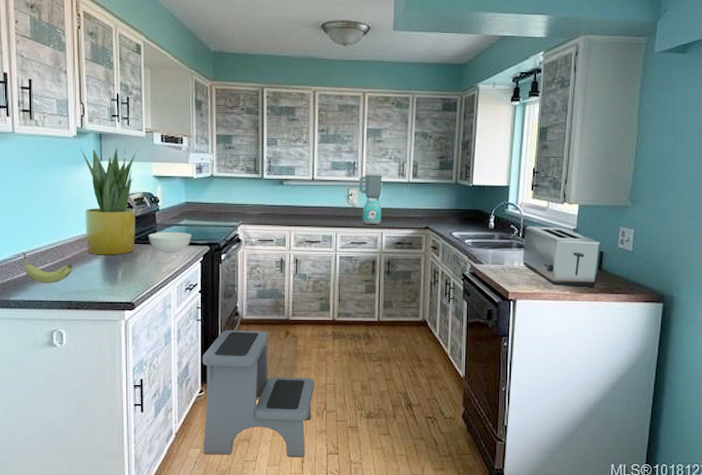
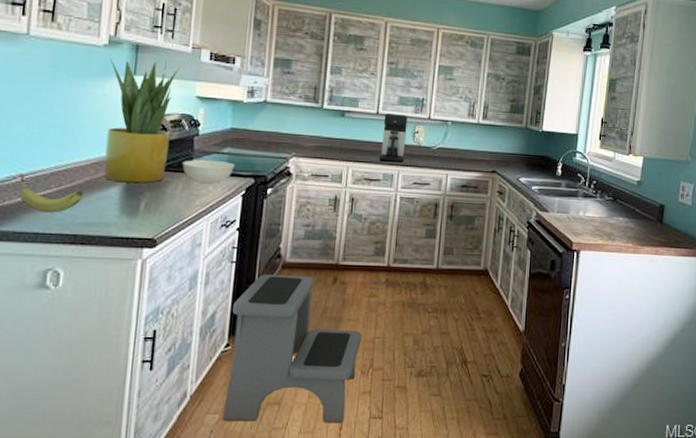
coffee maker: none [318,179,341,224] -> present [379,113,408,162]
blender: present [359,172,383,225] -> none [426,110,452,166]
toaster: present [523,226,601,287] -> none [588,175,663,240]

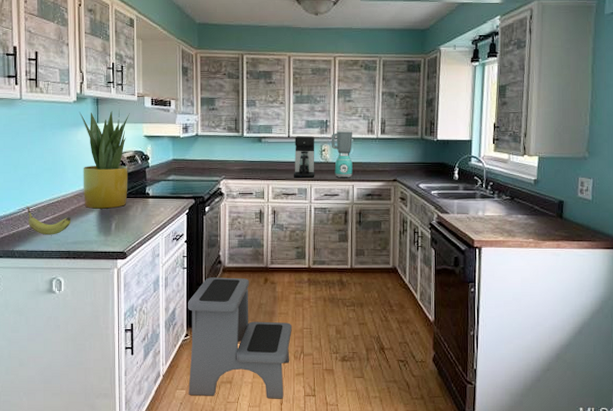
bowl: present [181,159,236,183] -> none [138,186,179,205]
blender: none [426,110,452,166] -> present [331,129,353,178]

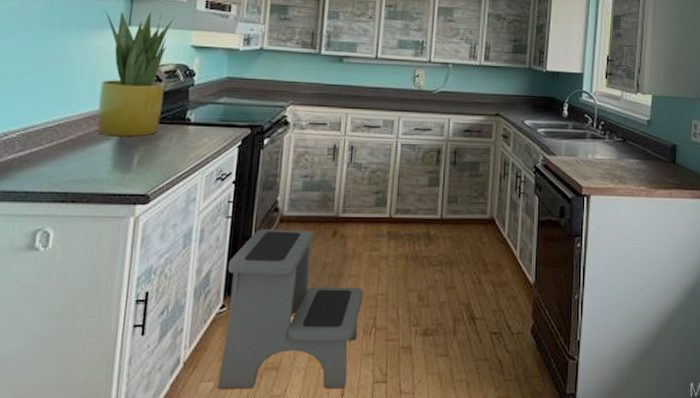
fruit: present [26,206,71,235] -> none [10,130,76,170]
coffee maker: present [294,136,315,178] -> none [379,57,408,108]
blender: present [331,129,353,178] -> none [426,52,453,110]

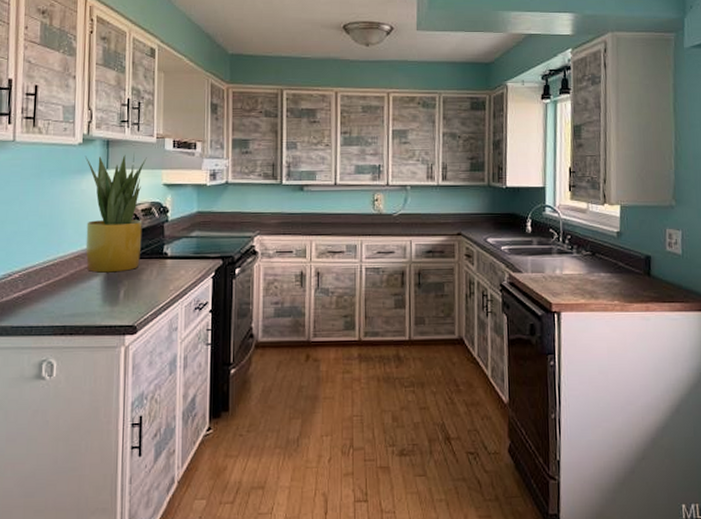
step stool: present [217,229,364,390] -> none [210,354,339,508]

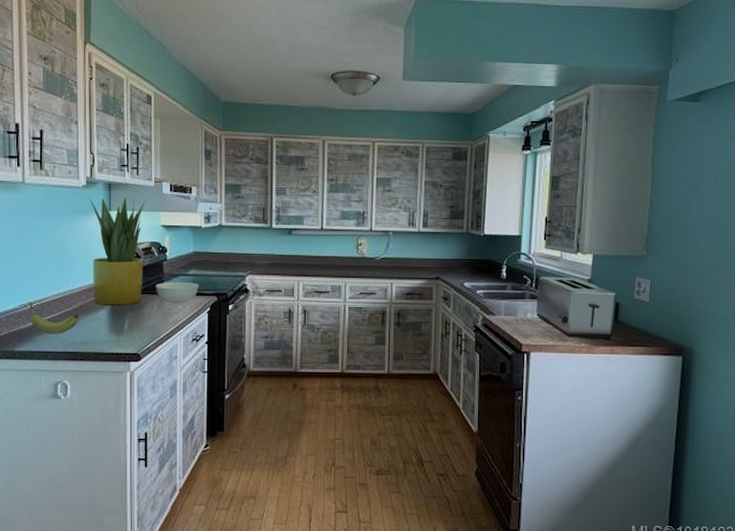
fruit: none [14,270,70,307] -> present [29,302,79,334]
bowl: none [154,244,204,268] -> present [155,281,200,302]
toaster: none [564,229,648,296] -> present [536,276,617,339]

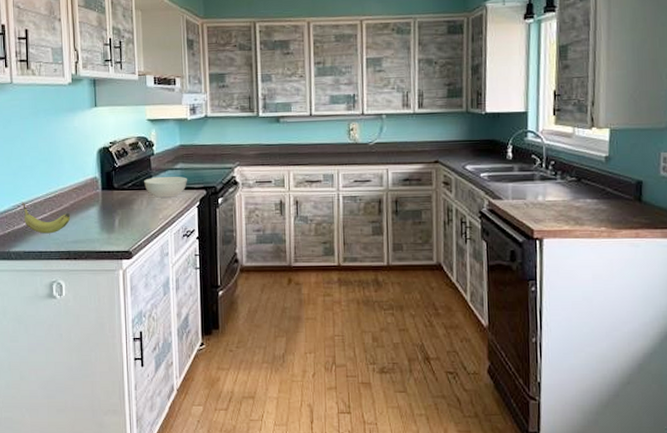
planter: present [88,195,146,306] -> none [74,90,132,203]
toaster: present [536,276,617,339] -> none [547,154,640,222]

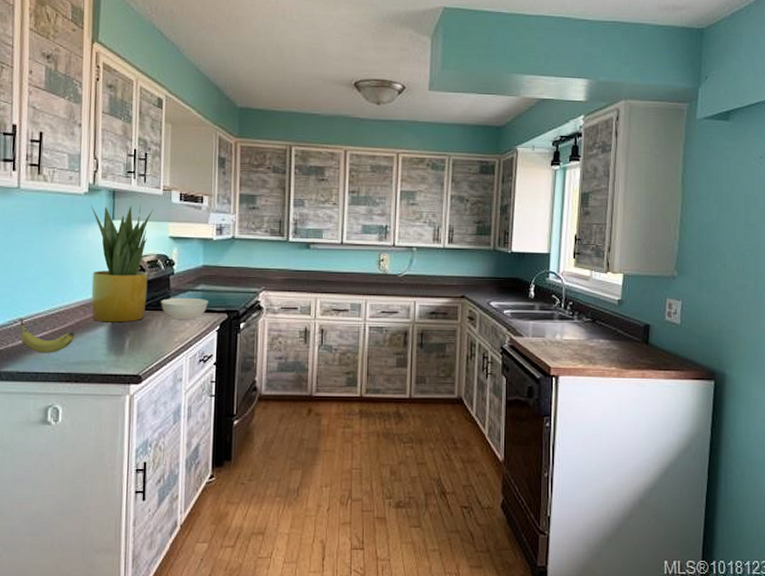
planter: none [74,90,132,203] -> present [90,204,153,323]

